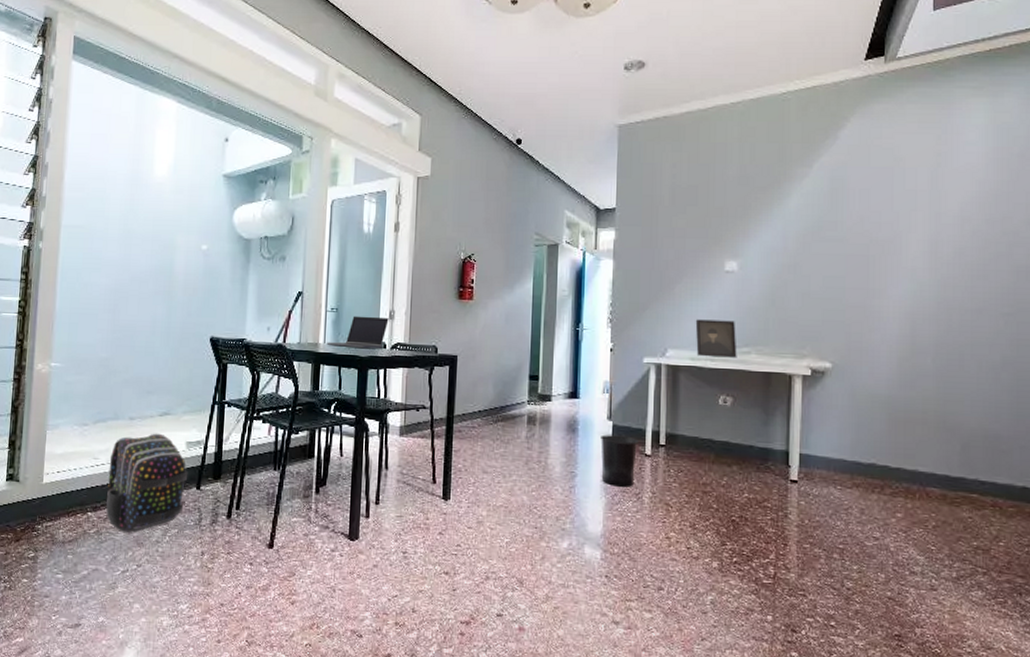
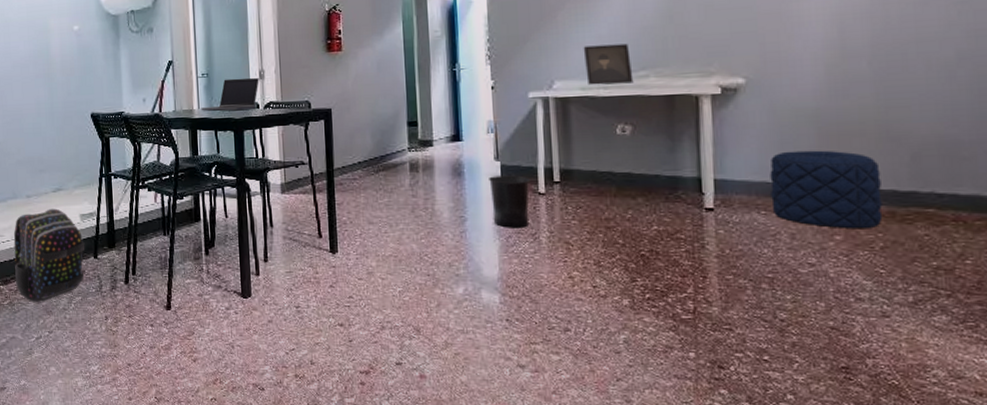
pouf: none [846,433,937,508] -> present [770,150,883,228]

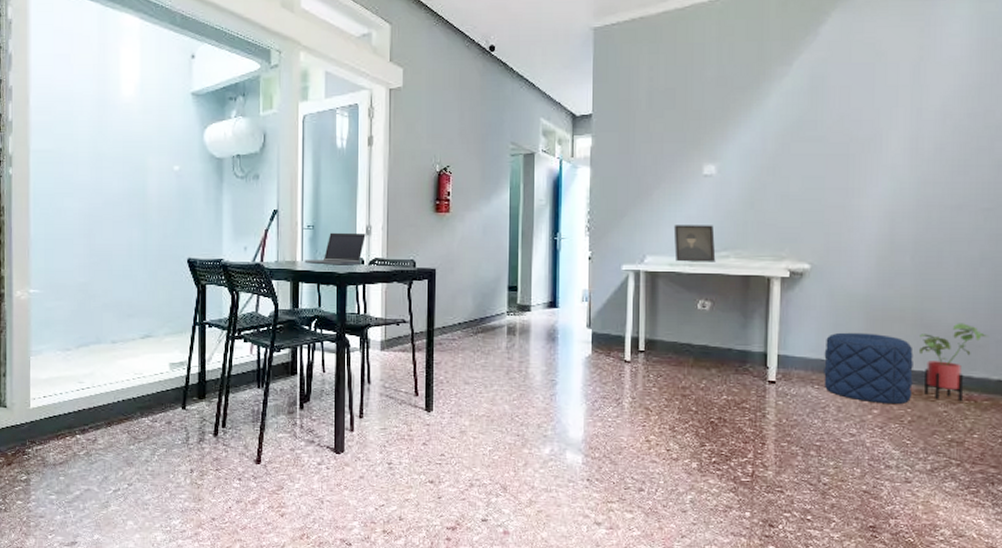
backpack: present [13,208,85,302] -> none [94,355,173,453]
waste bin: present [489,175,530,228] -> none [580,342,618,393]
house plant: none [887,133,975,222] -> present [919,323,988,401]

